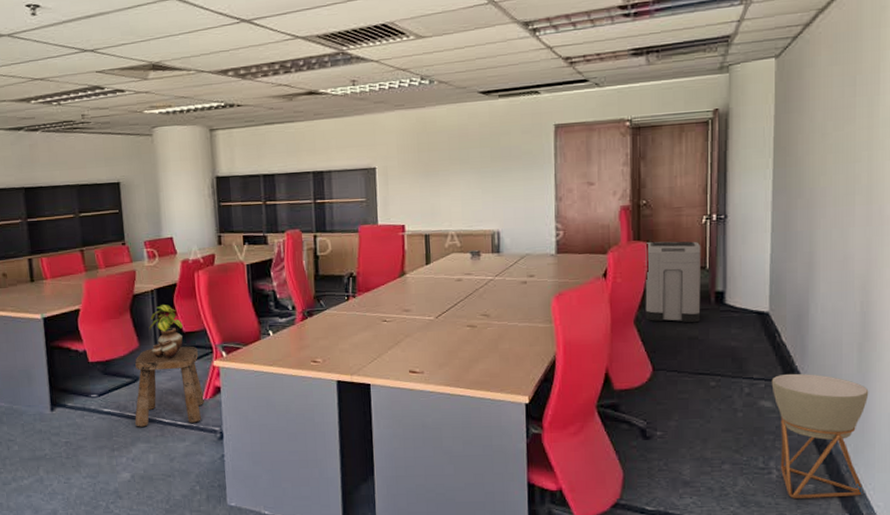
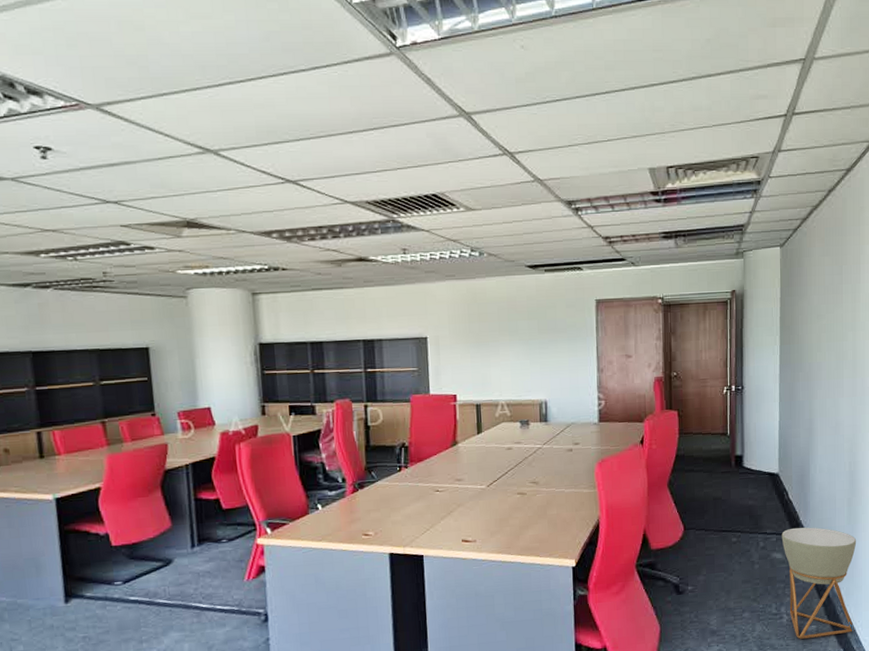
stool: present [134,346,205,427] -> none [166,523,248,615]
potted plant: present [149,305,183,358] -> none [183,480,223,538]
trash can: present [645,241,702,323] -> none [676,410,723,485]

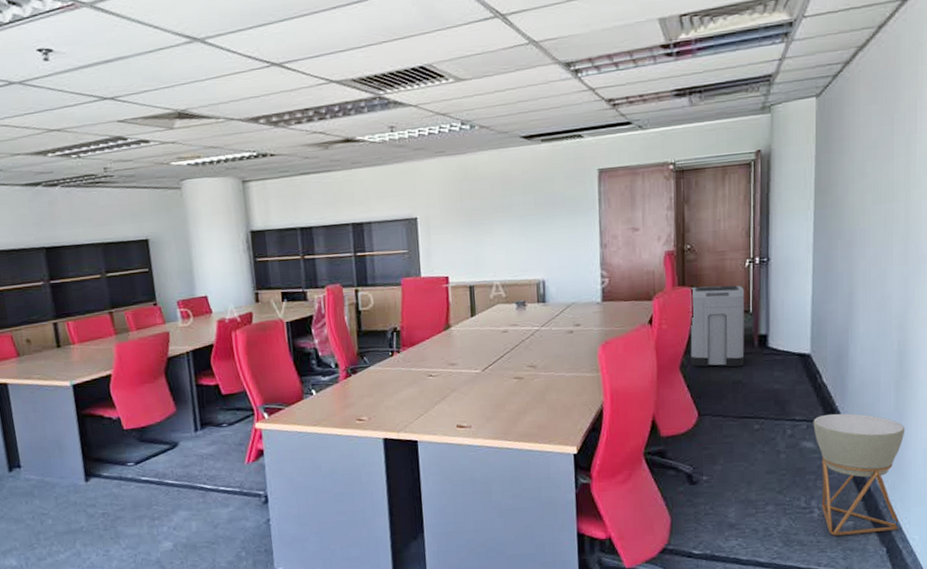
trash can: none [676,410,723,485] -> present [690,285,745,368]

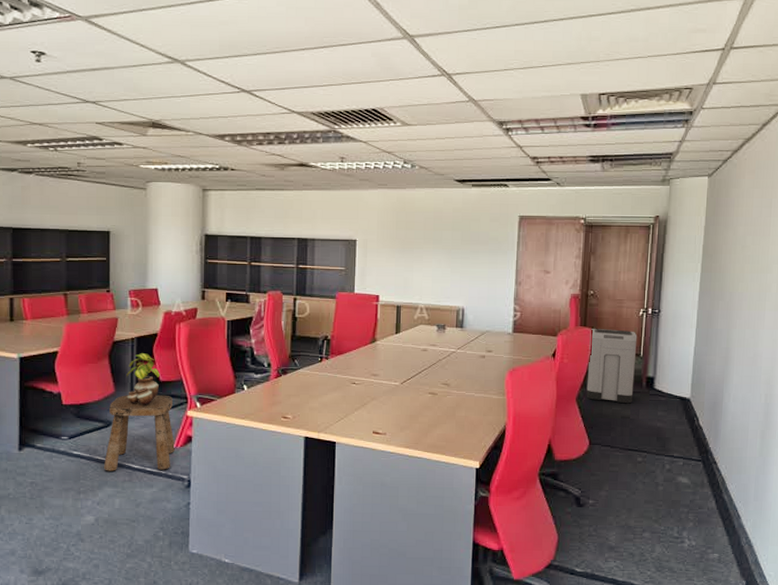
stool: none [172,408,248,494] -> present [103,394,176,471]
potted plant: none [186,366,223,422] -> present [126,353,160,406]
planter: present [813,413,905,536] -> none [688,454,768,566]

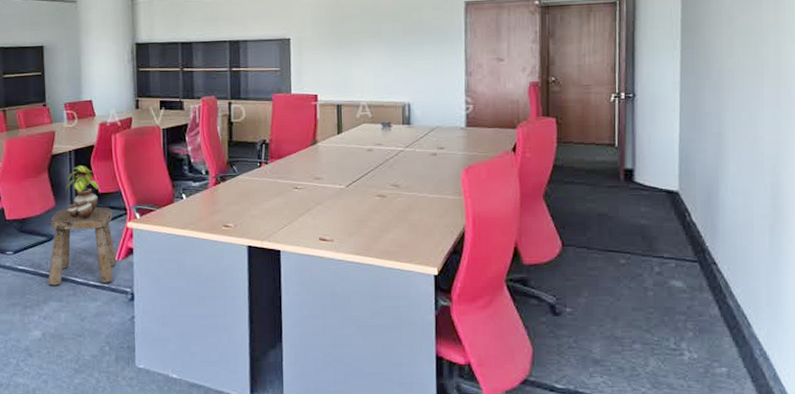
trash can: present [586,329,638,404] -> none [554,118,610,200]

